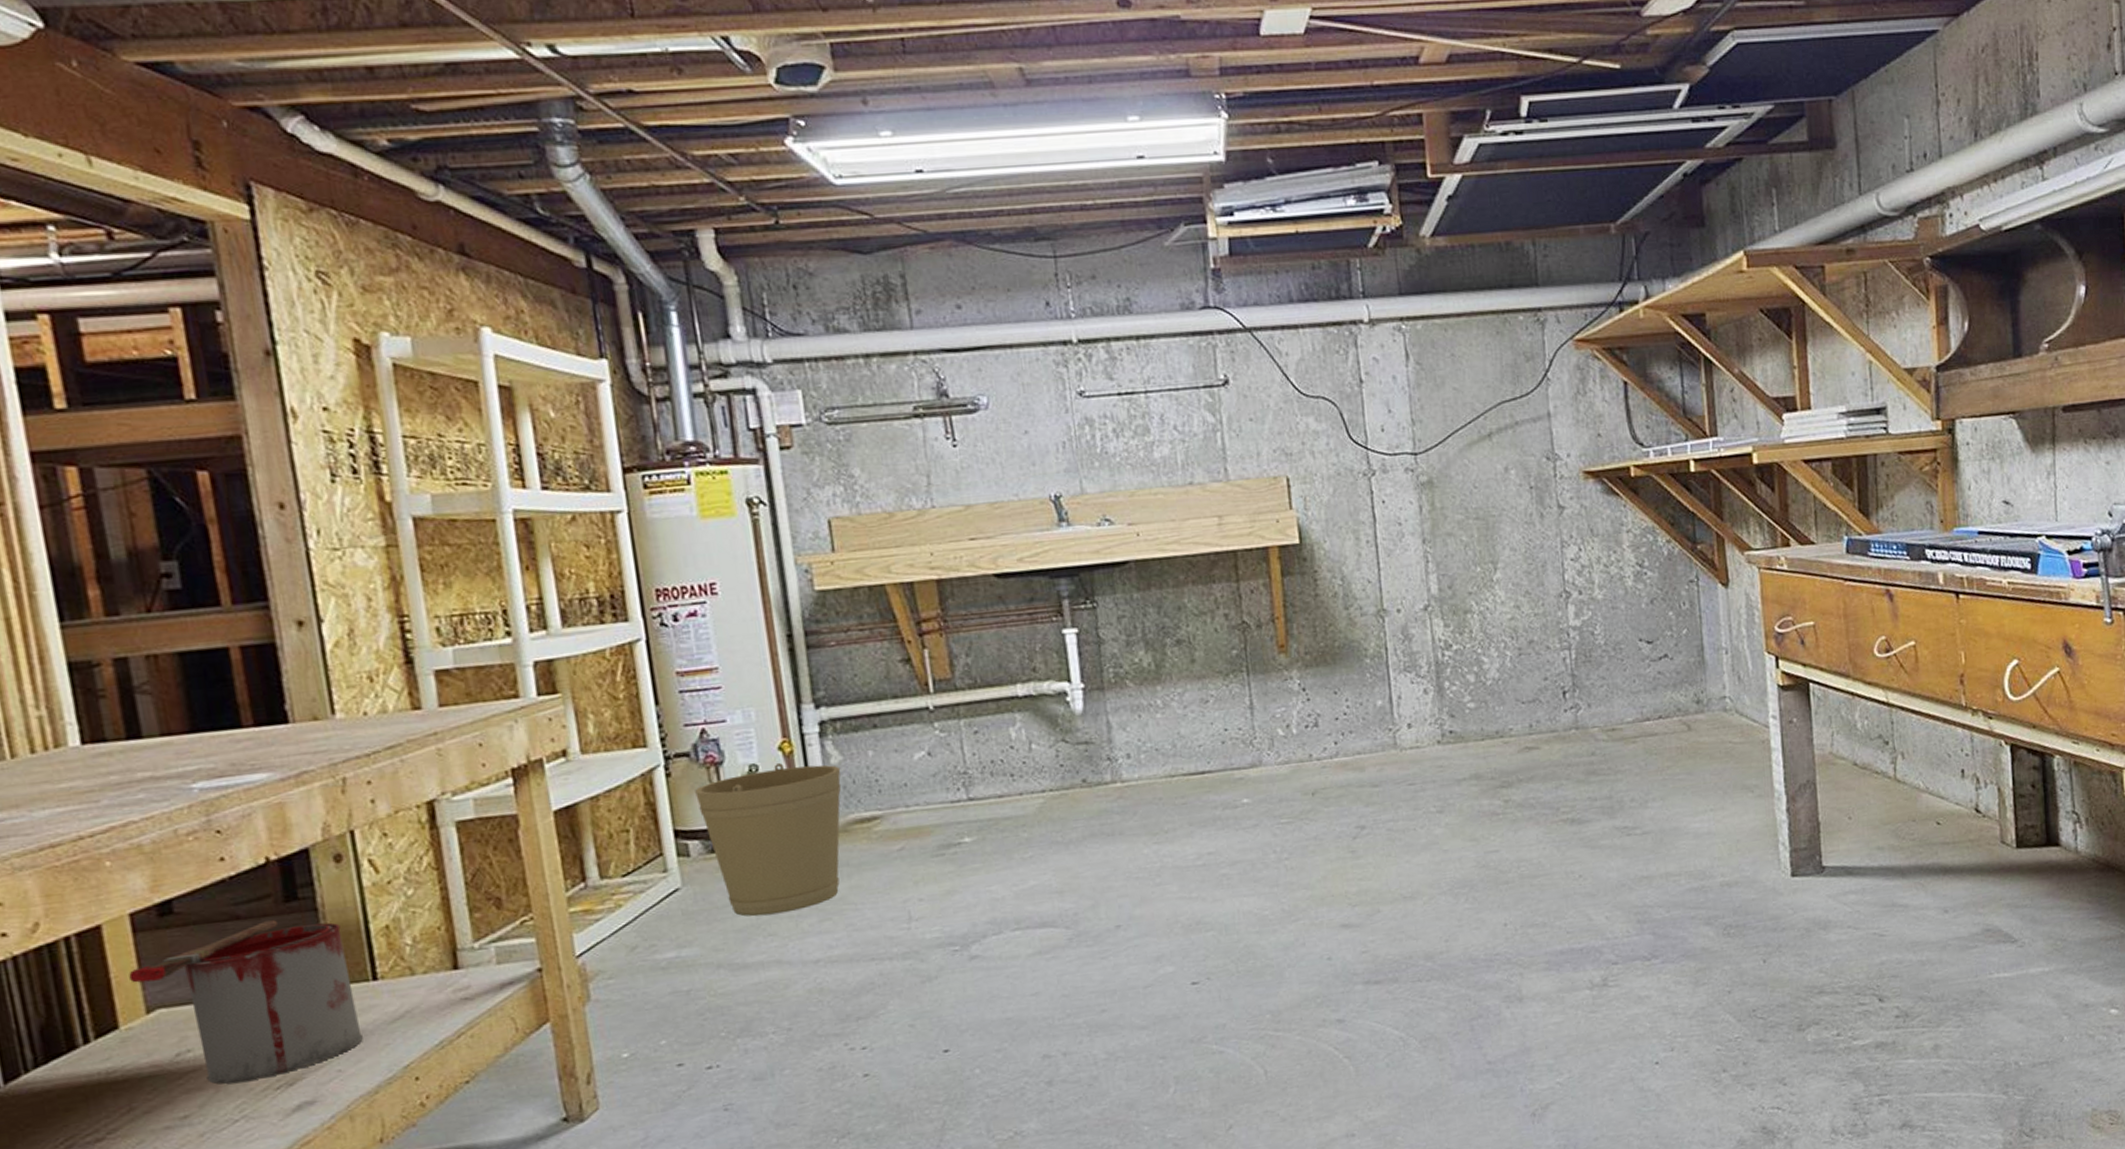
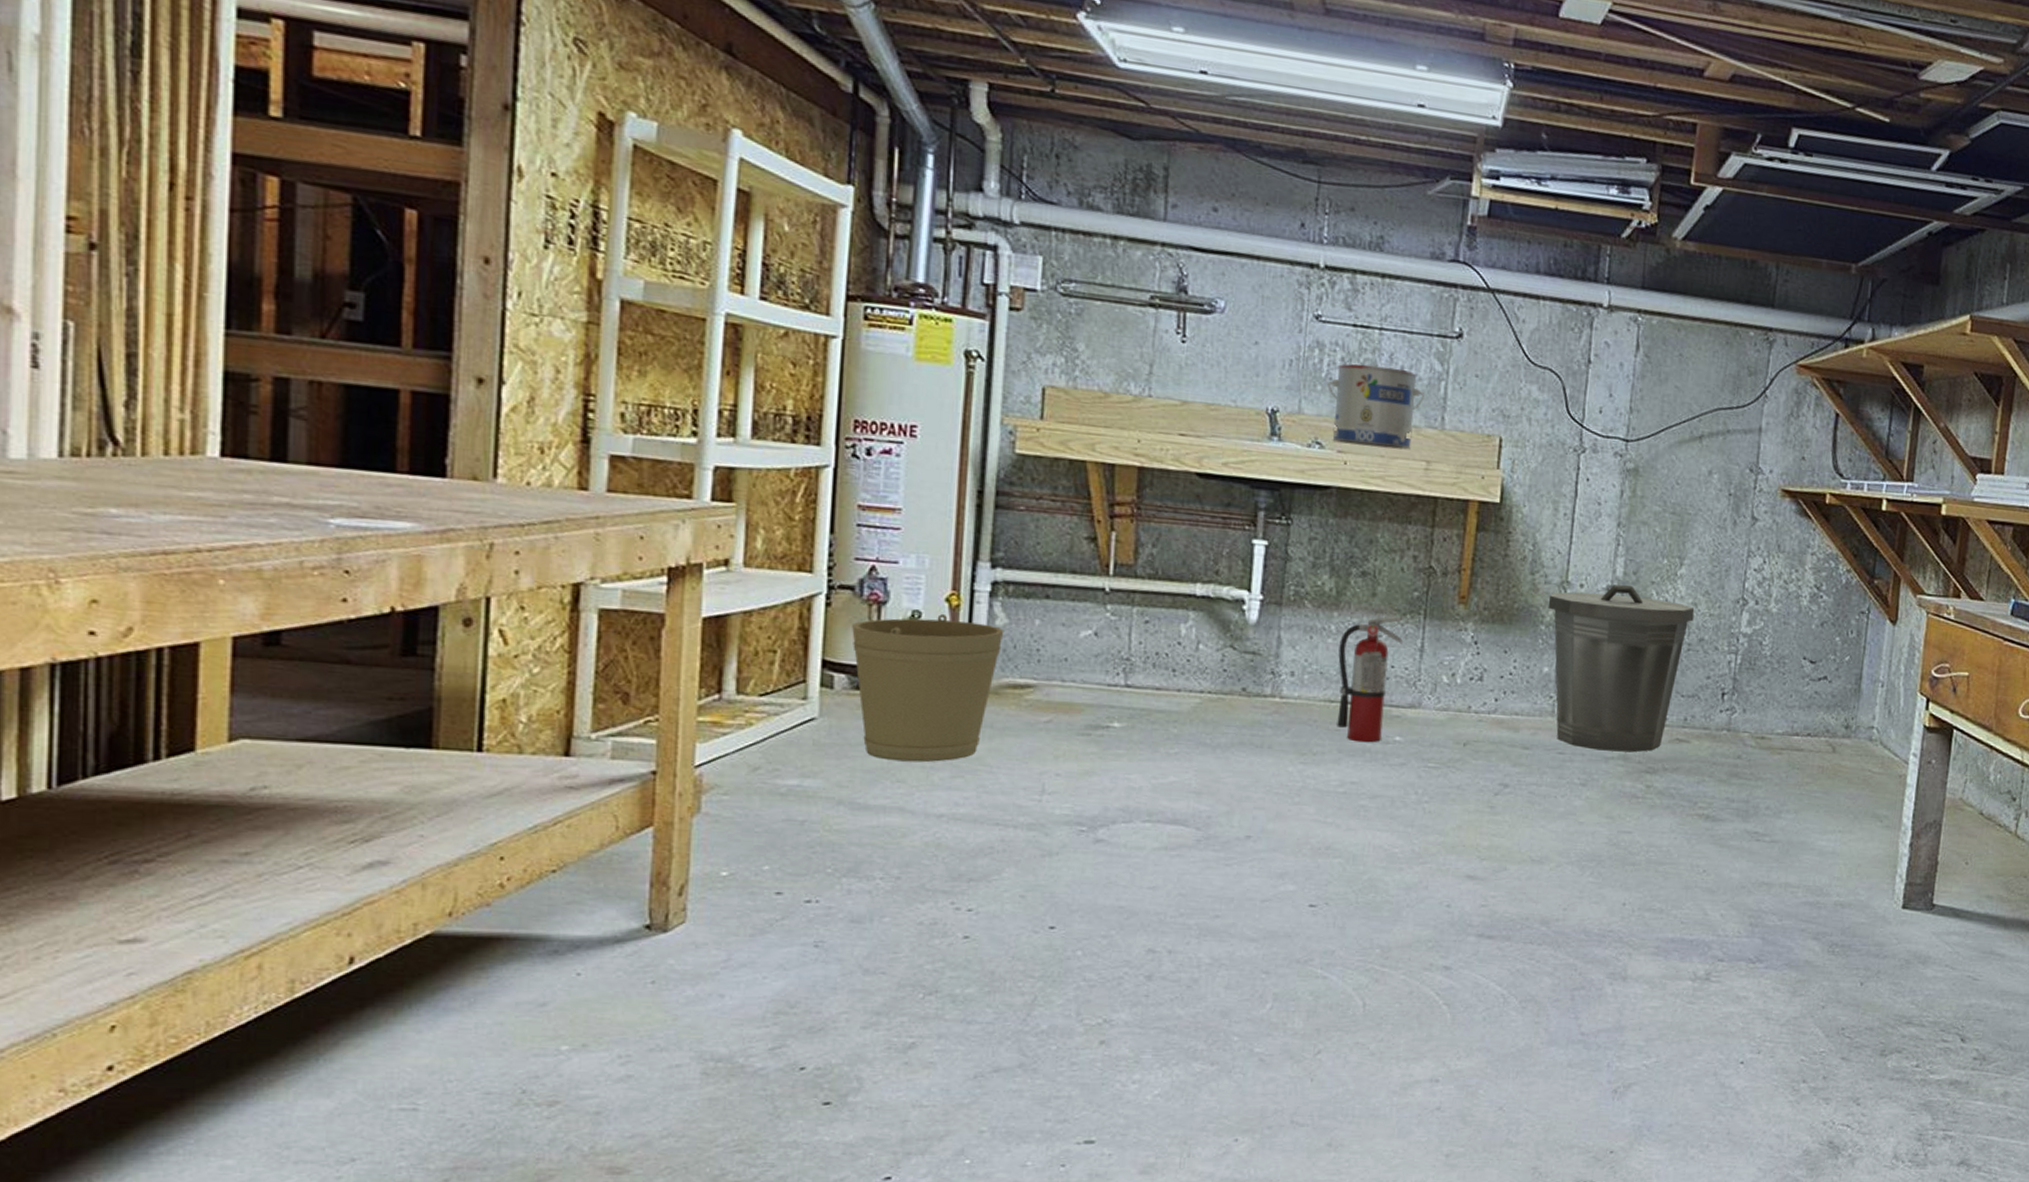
paint can: present [129,920,363,1084] -> none [218,671,455,830]
paint can: none [1104,428,1203,516] -> present [1327,363,1424,450]
fire extinguisher: none [1168,678,1231,812] -> present [1337,613,1403,742]
trash can: none [1368,601,1519,775] -> present [1548,584,1695,753]

